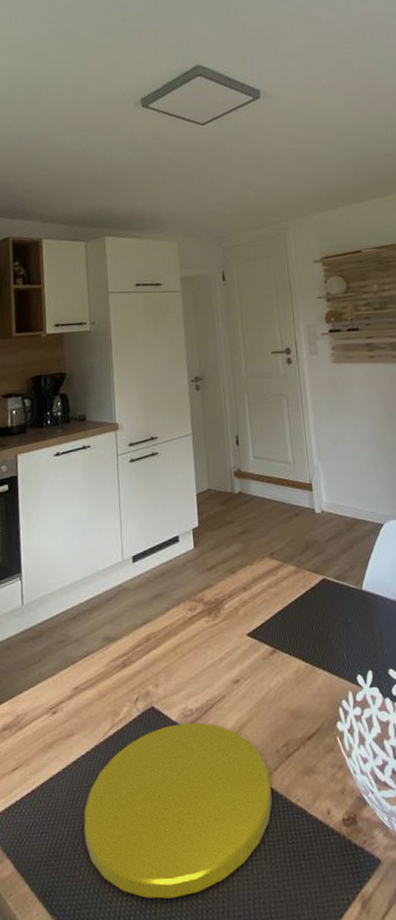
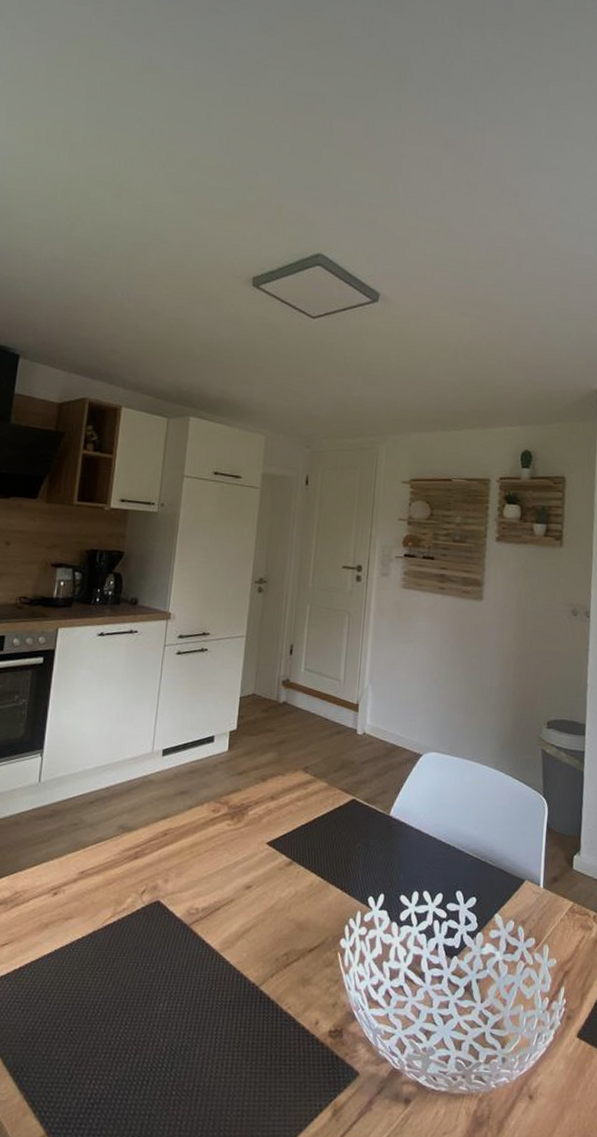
plate: present [84,722,273,899] -> none [66,921,266,1087]

